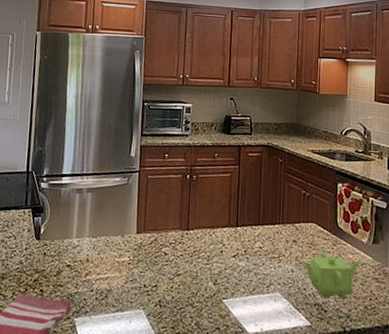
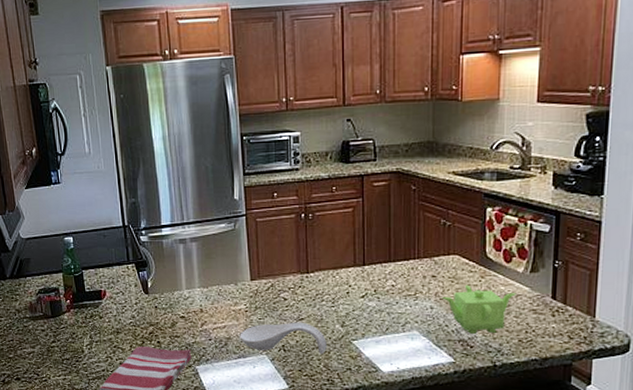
spoon rest: none [120,277,200,312] -> present [239,322,327,355]

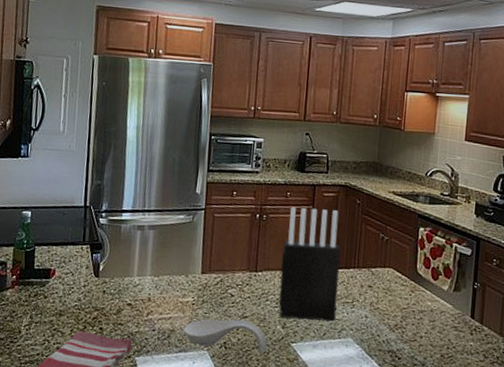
knife block: none [333,200,398,317] -> present [278,207,341,322]
teapot: present [442,284,516,334] -> none [376,297,441,347]

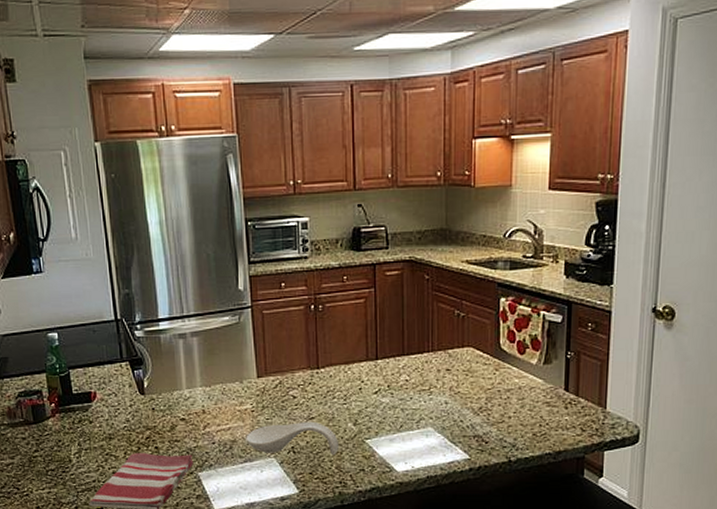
knife block: present [278,207,341,322] -> none [344,290,412,414]

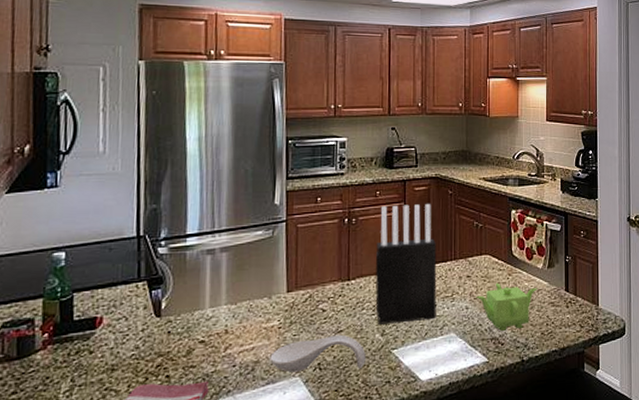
knife block: none [344,290,412,414] -> present [375,204,437,325]
teapot: none [457,377,530,429] -> present [476,282,538,331]

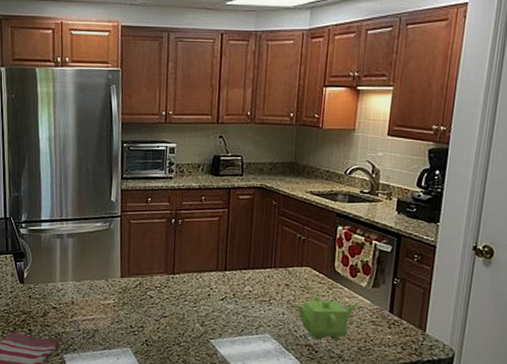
spoon rest: present [270,334,366,373] -> none [106,319,187,351]
knife block: present [375,204,437,325] -> none [196,211,257,319]

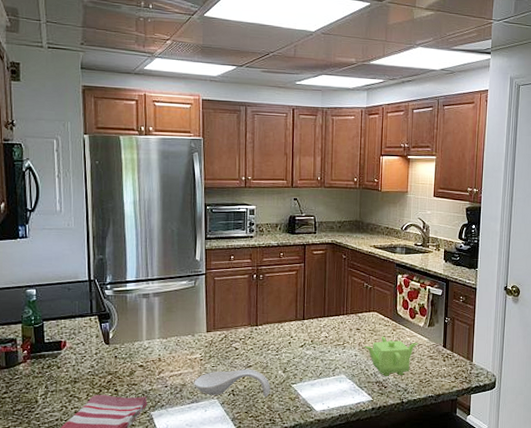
spoon rest: none [106,319,187,351] -> present [194,369,270,398]

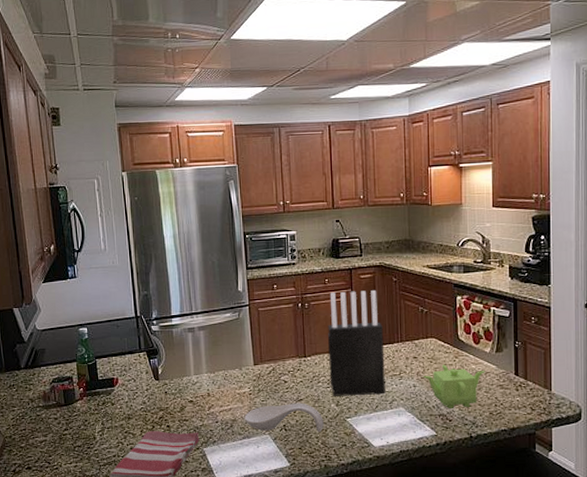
knife block: none [278,265,331,364] -> present [327,290,386,396]

